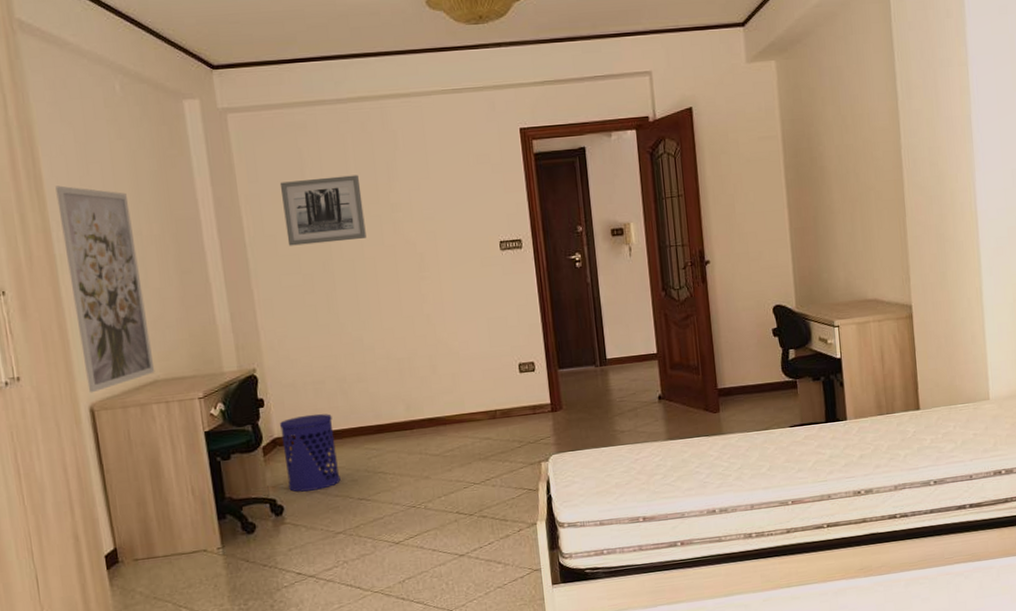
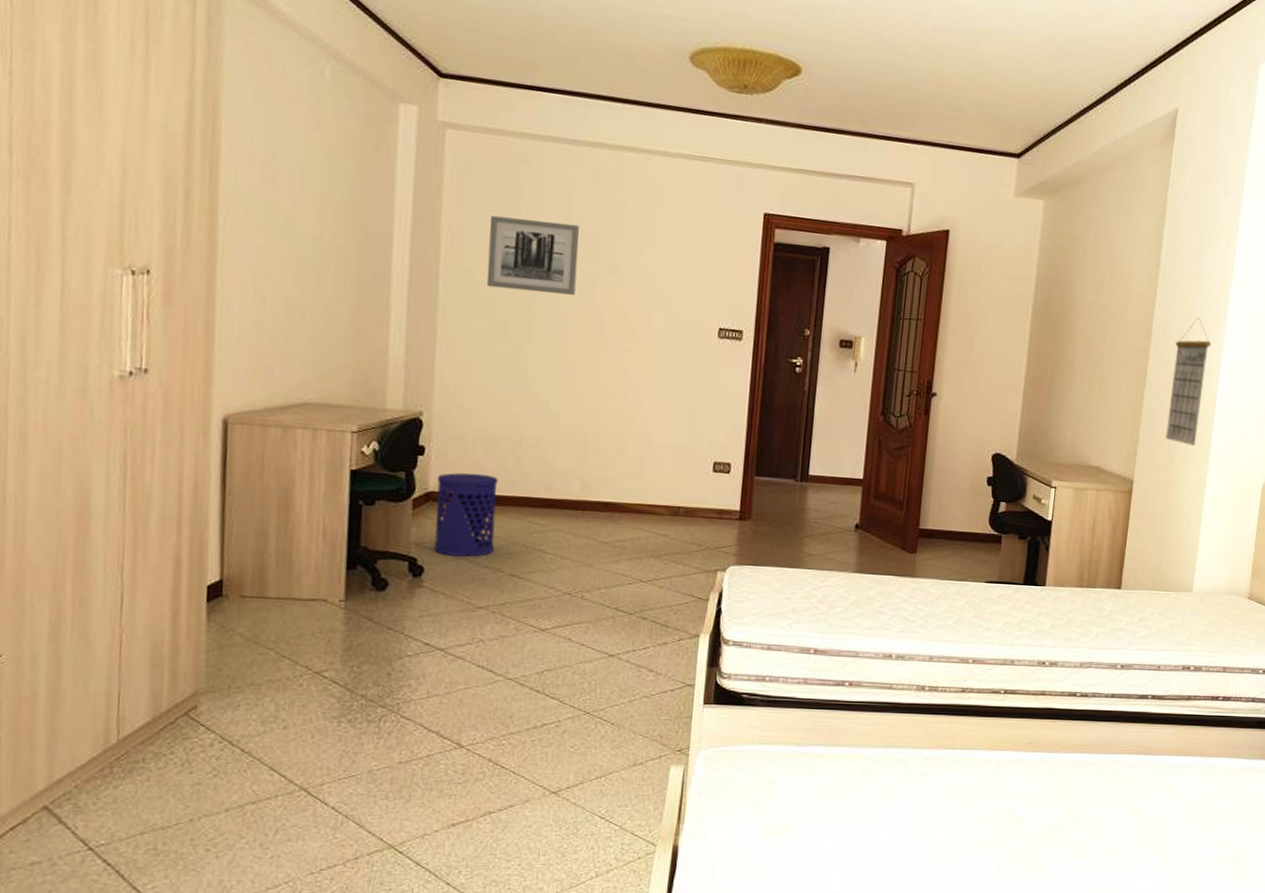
wall art: present [55,185,155,393] -> none [226,166,315,403]
calendar: none [927,139,965,262] -> present [1166,318,1211,447]

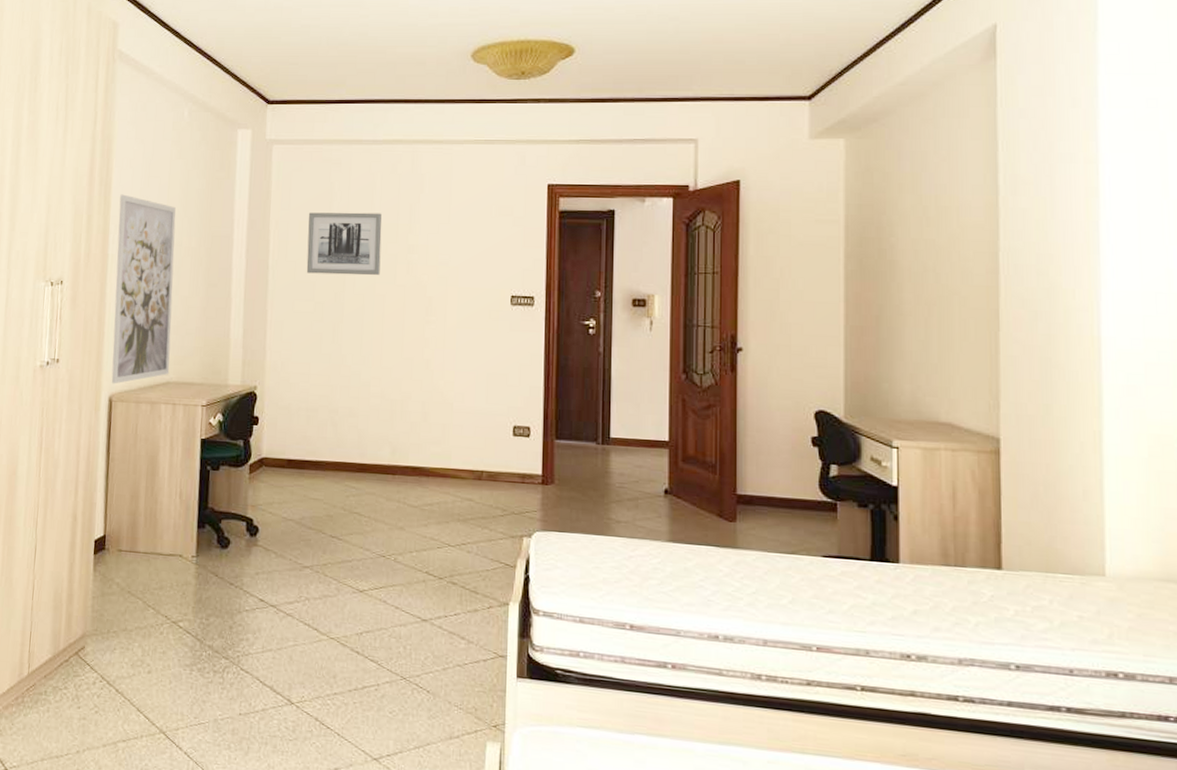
wall art: none [226,166,315,403] -> present [111,194,176,384]
waste bin: present [434,473,498,557] -> none [267,440,319,519]
calendar: present [1166,318,1211,447] -> none [1033,247,1083,397]

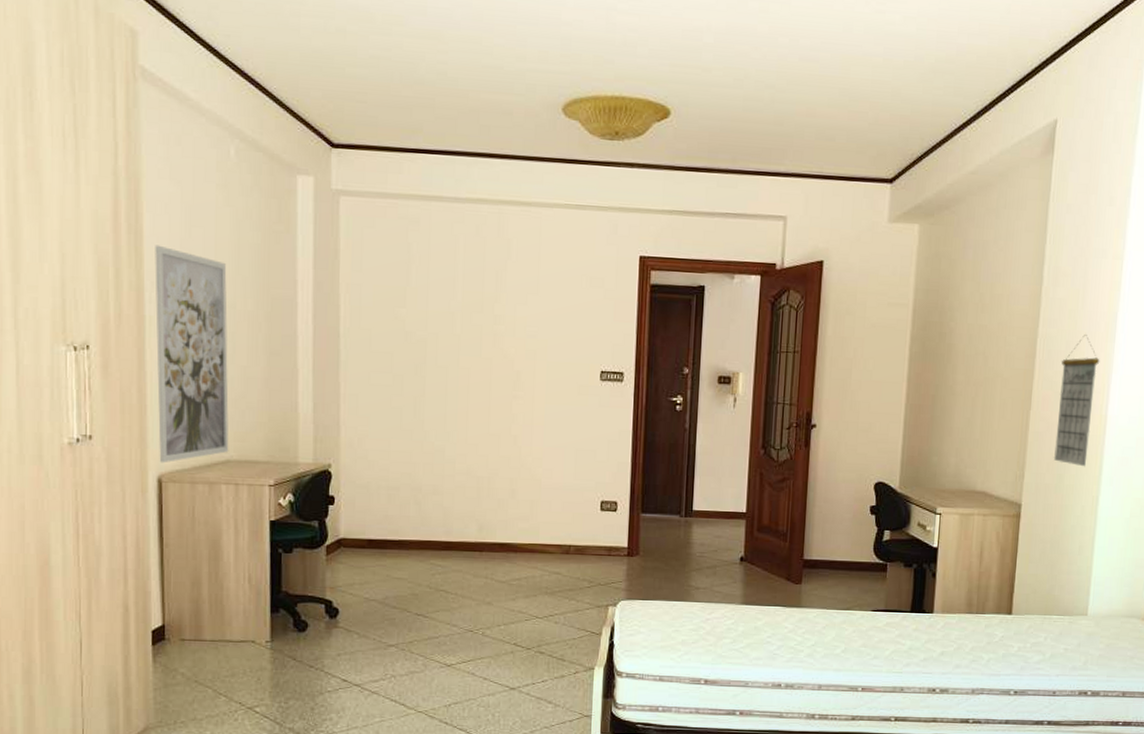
wall art: present [306,212,382,276] -> none [383,275,466,347]
calendar: none [1033,247,1083,397] -> present [1054,335,1100,467]

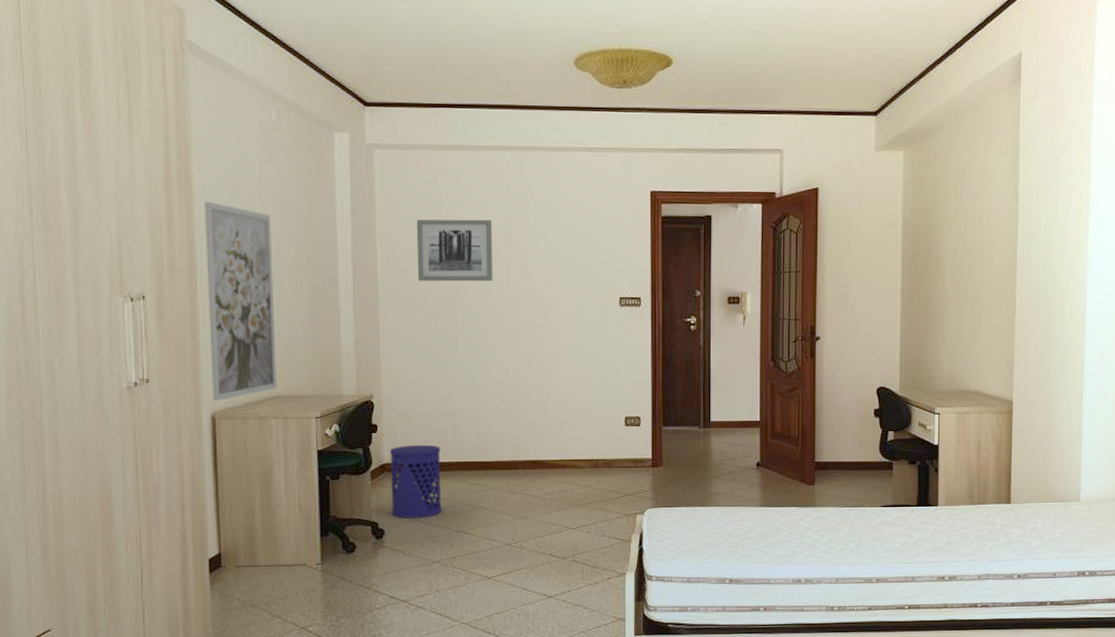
waste bin: none [346,519,402,598] -> present [389,444,442,518]
wall art: none [383,275,466,347] -> present [416,219,493,282]
calendar: present [1054,335,1100,467] -> none [1040,244,1075,364]

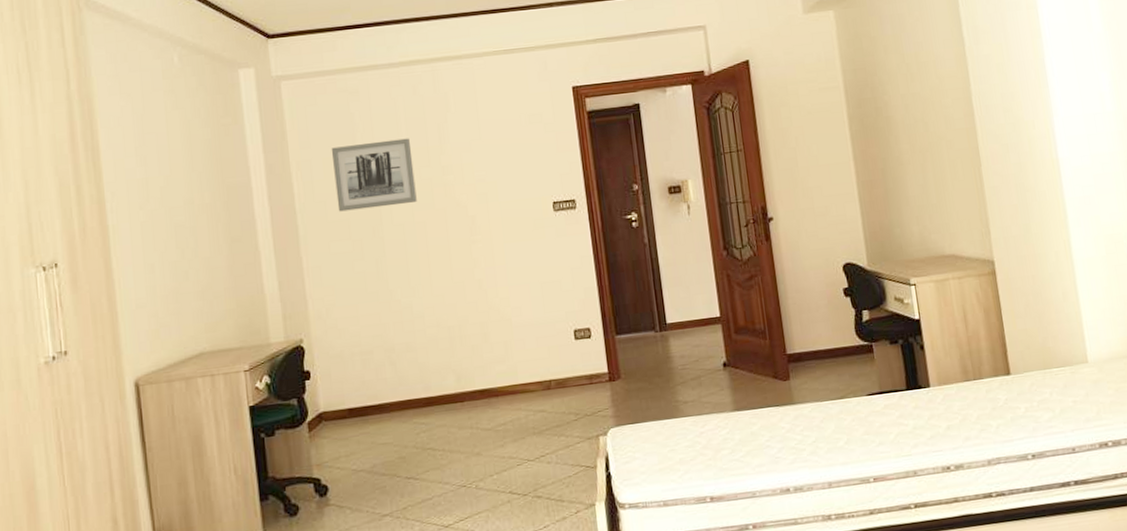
wall art: present [204,201,278,402] -> none [112,156,202,367]
waste bin: present [389,444,442,518] -> none [325,386,388,471]

